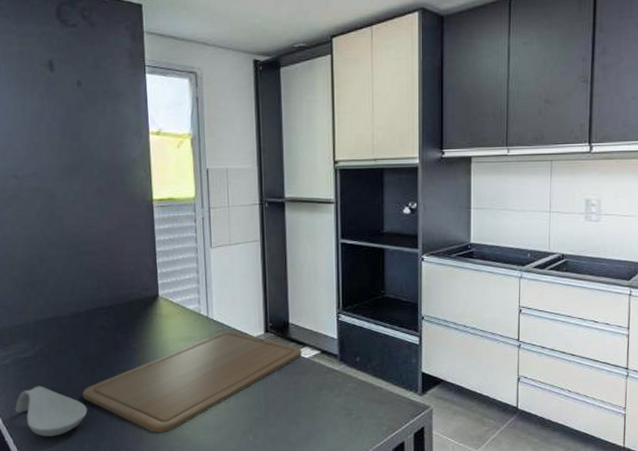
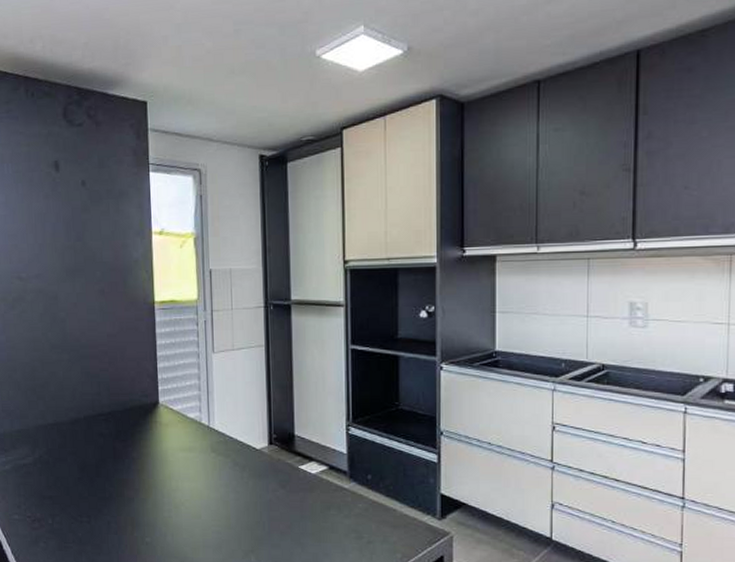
spoon rest: present [15,386,88,436] -> none [13,494,85,547]
chopping board: present [82,330,303,433] -> none [80,441,309,549]

